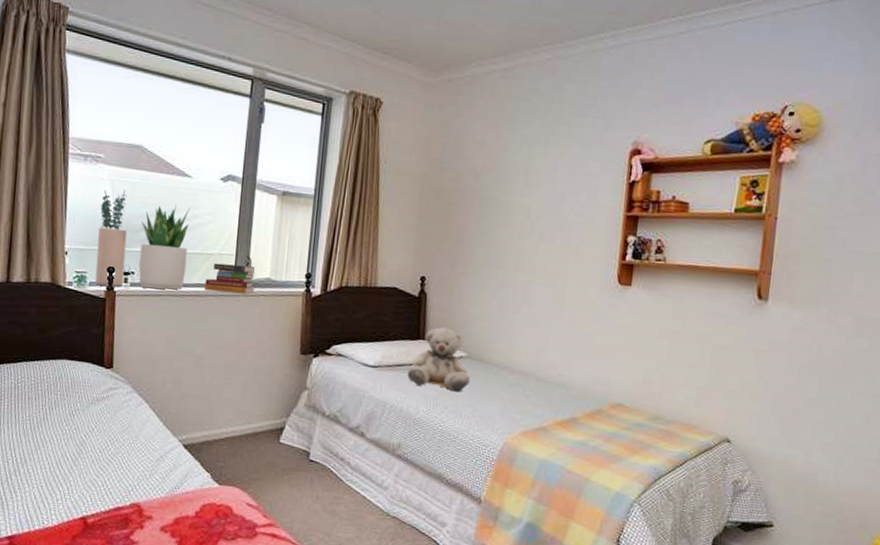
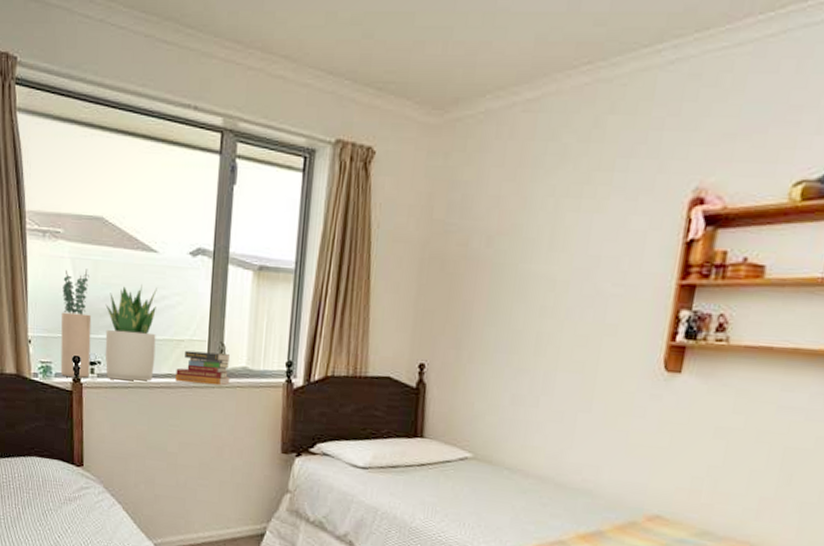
teddy bear: present [407,326,471,392] -> none [402,422,477,499]

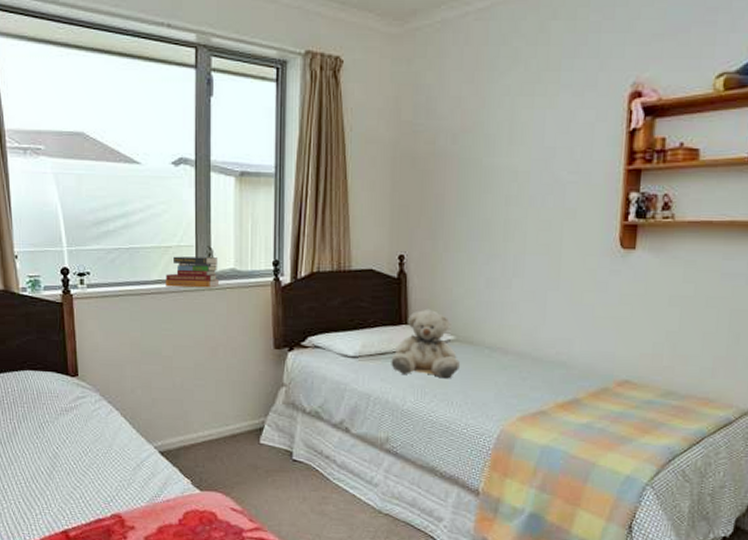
vase: present [60,269,92,379] -> none [46,183,79,290]
planter: present [105,285,157,382] -> none [91,195,144,290]
teddy bear: none [402,422,477,499] -> present [391,308,461,379]

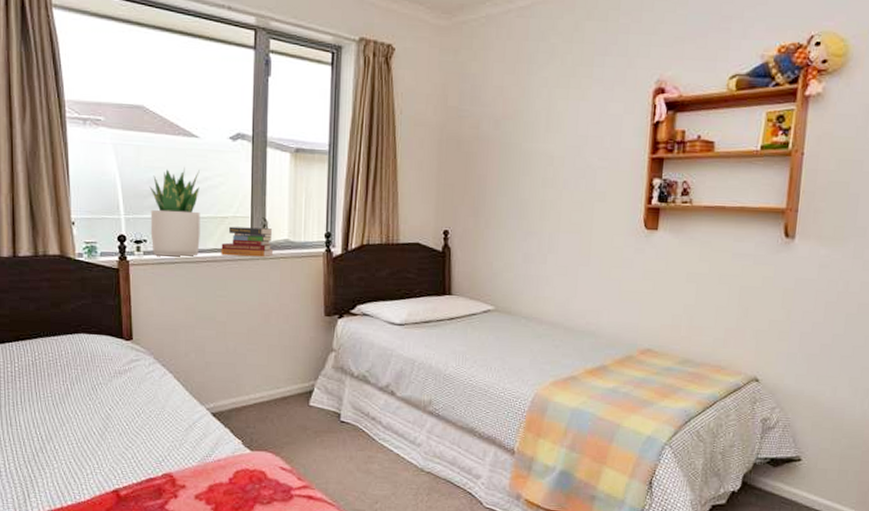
planter: none [91,195,144,290] -> present [149,167,200,257]
teddy bear: present [391,308,461,379] -> none [435,280,499,346]

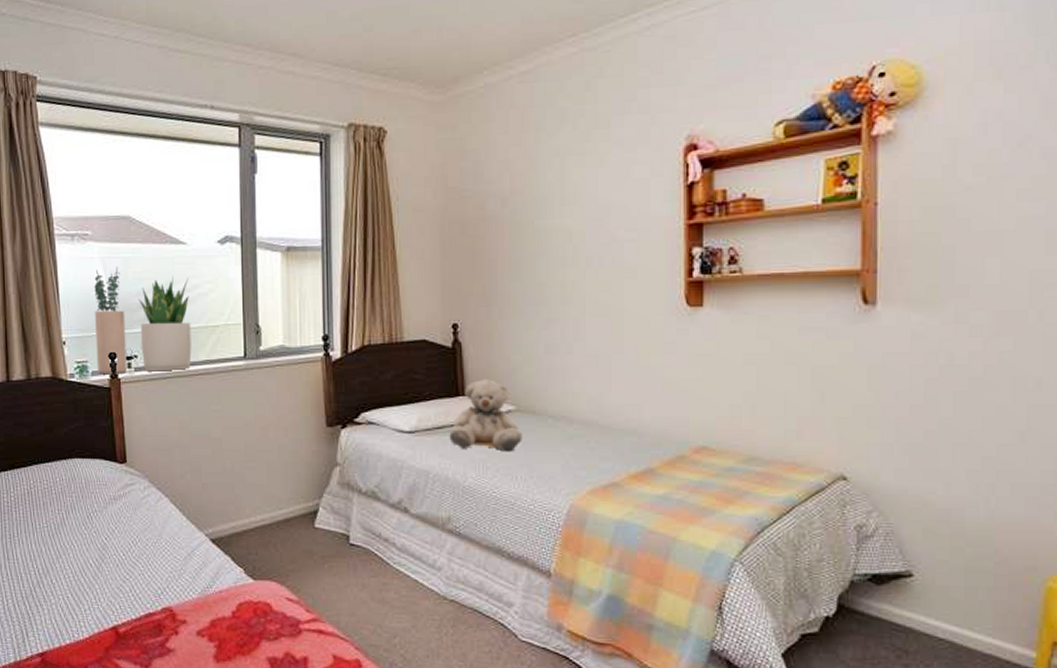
vase: none [104,153,136,257] -> present [94,266,127,375]
books: present [221,226,274,258] -> none [213,335,269,367]
teddy bear: none [435,280,499,346] -> present [449,378,524,452]

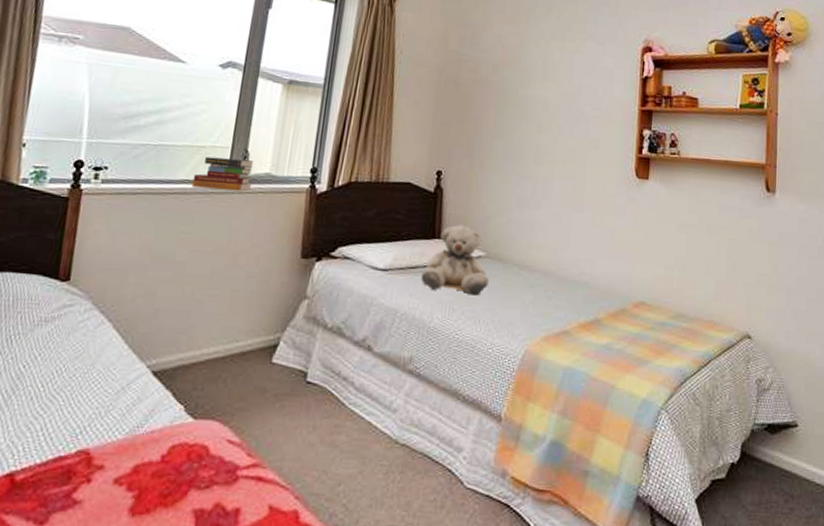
vase: present [94,266,127,375] -> none [56,74,107,184]
planter: present [138,276,192,372] -> none [112,92,182,188]
books: none [213,335,269,367] -> present [192,156,253,192]

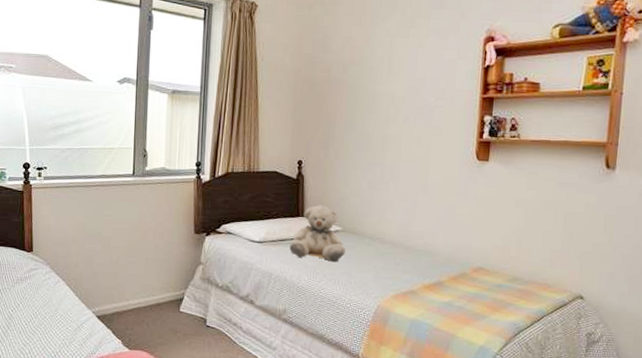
books: present [192,156,253,192] -> none [108,156,152,183]

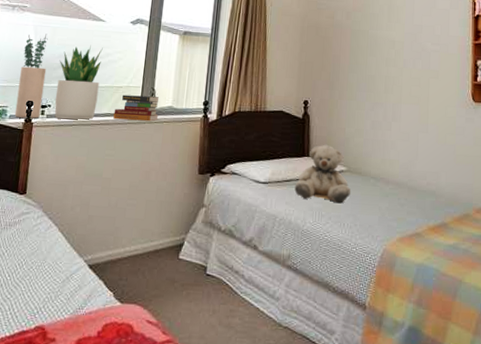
vase: none [13,95,39,181] -> present [14,33,48,119]
planter: none [50,106,92,182] -> present [54,45,103,121]
books: none [108,156,152,183] -> present [113,94,159,122]

